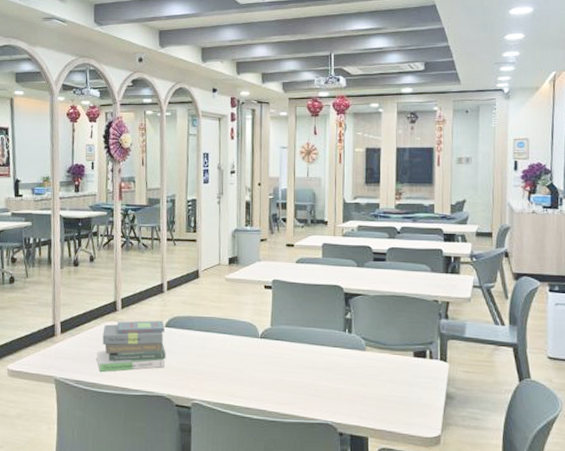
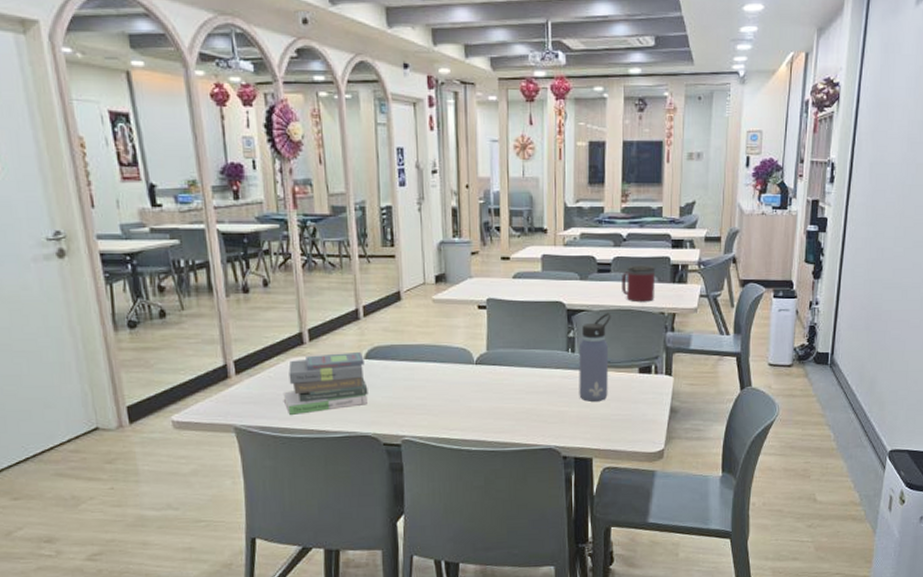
water bottle: none [355,298,387,381] -> present [578,313,611,402]
beverage cup: none [396,255,429,289] -> present [622,264,656,301]

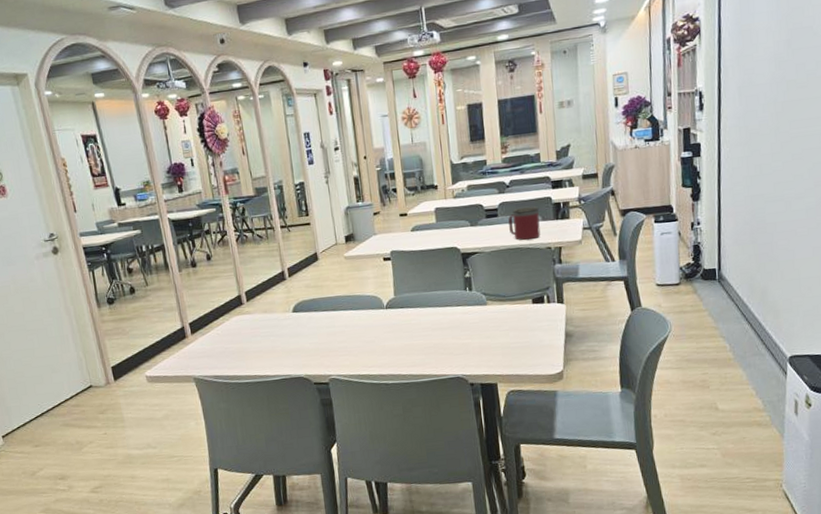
books: present [282,351,368,415] -> none [229,306,298,364]
water bottle: present [578,313,611,402] -> none [475,252,506,333]

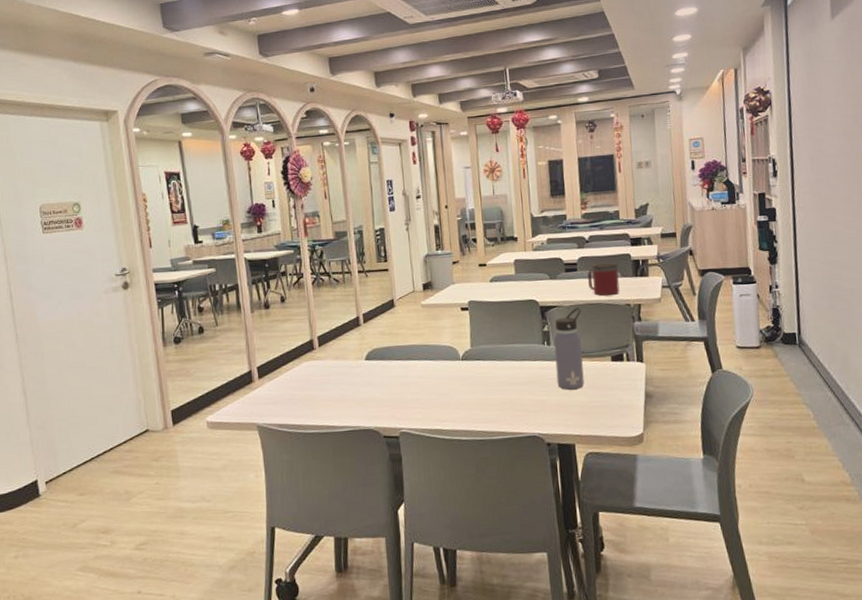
water bottle: none [475,252,506,333] -> present [553,307,585,390]

